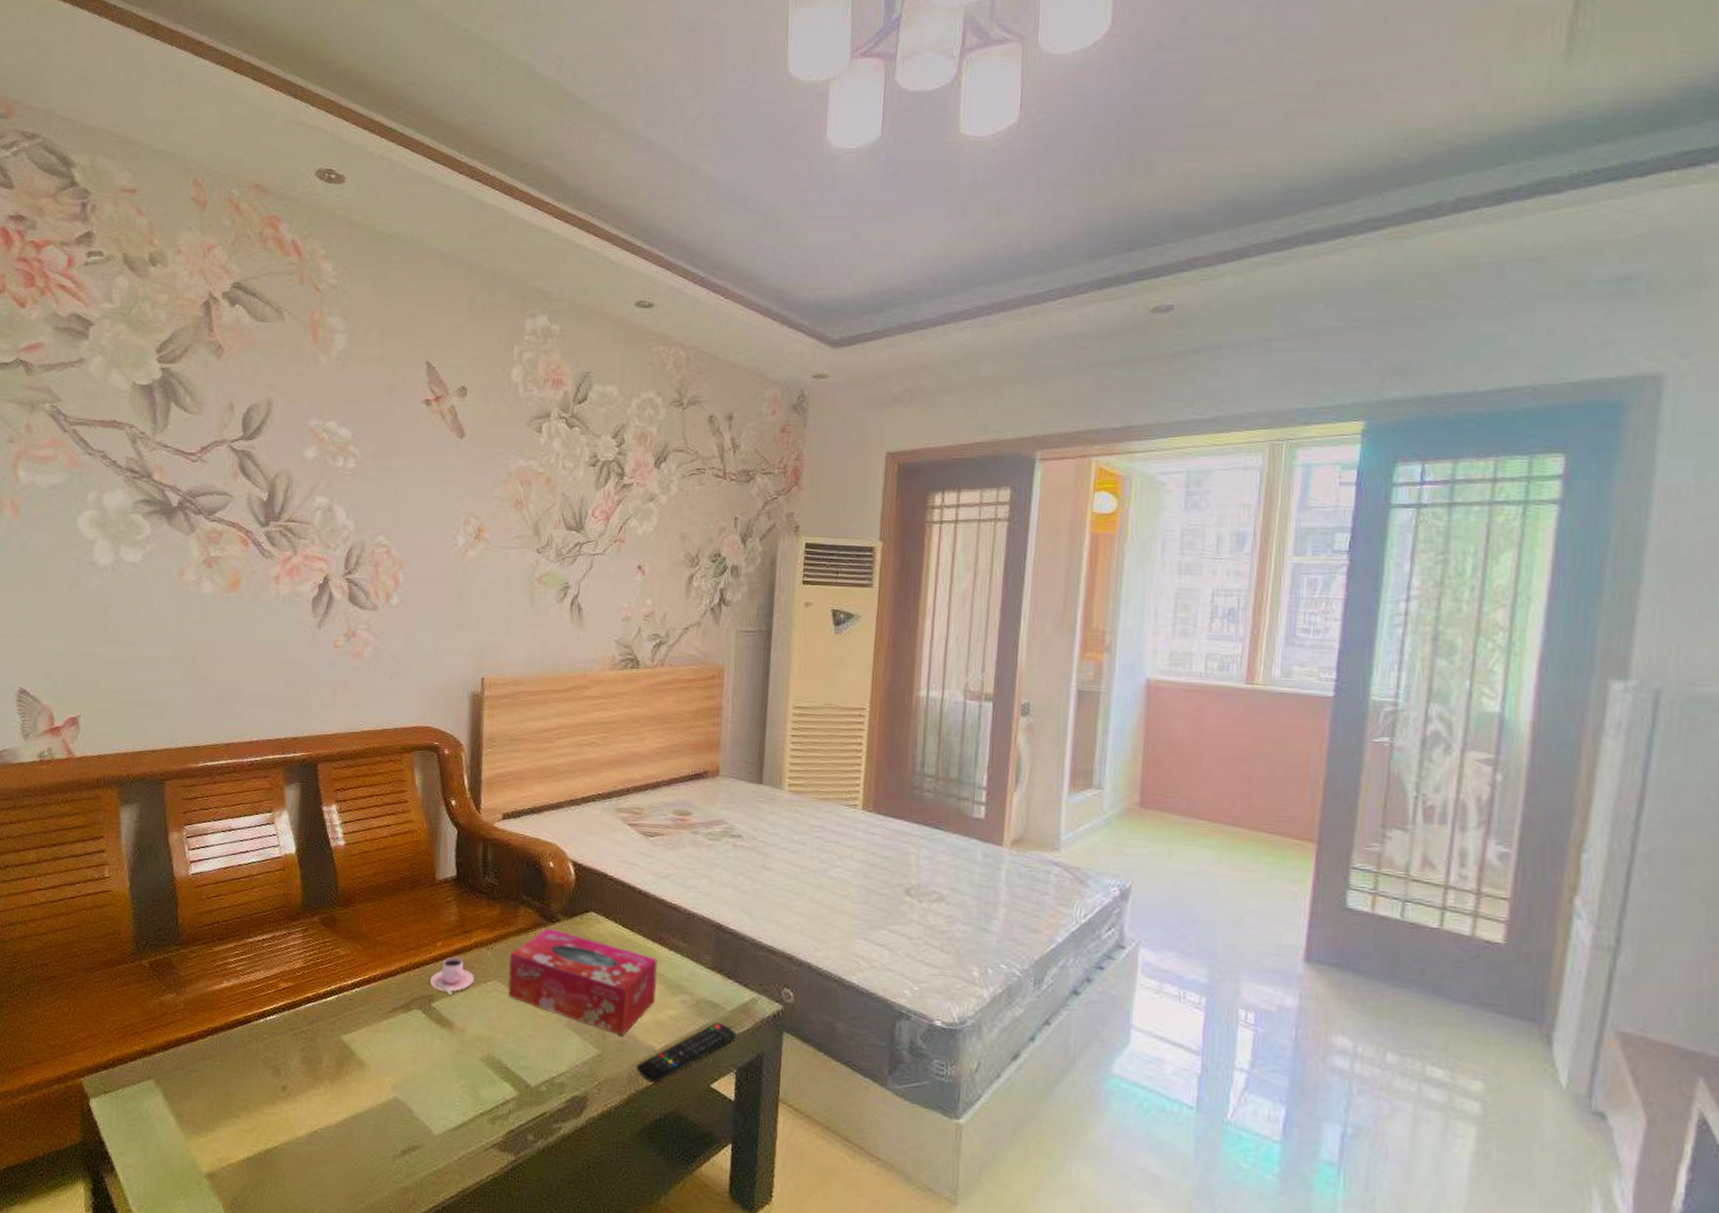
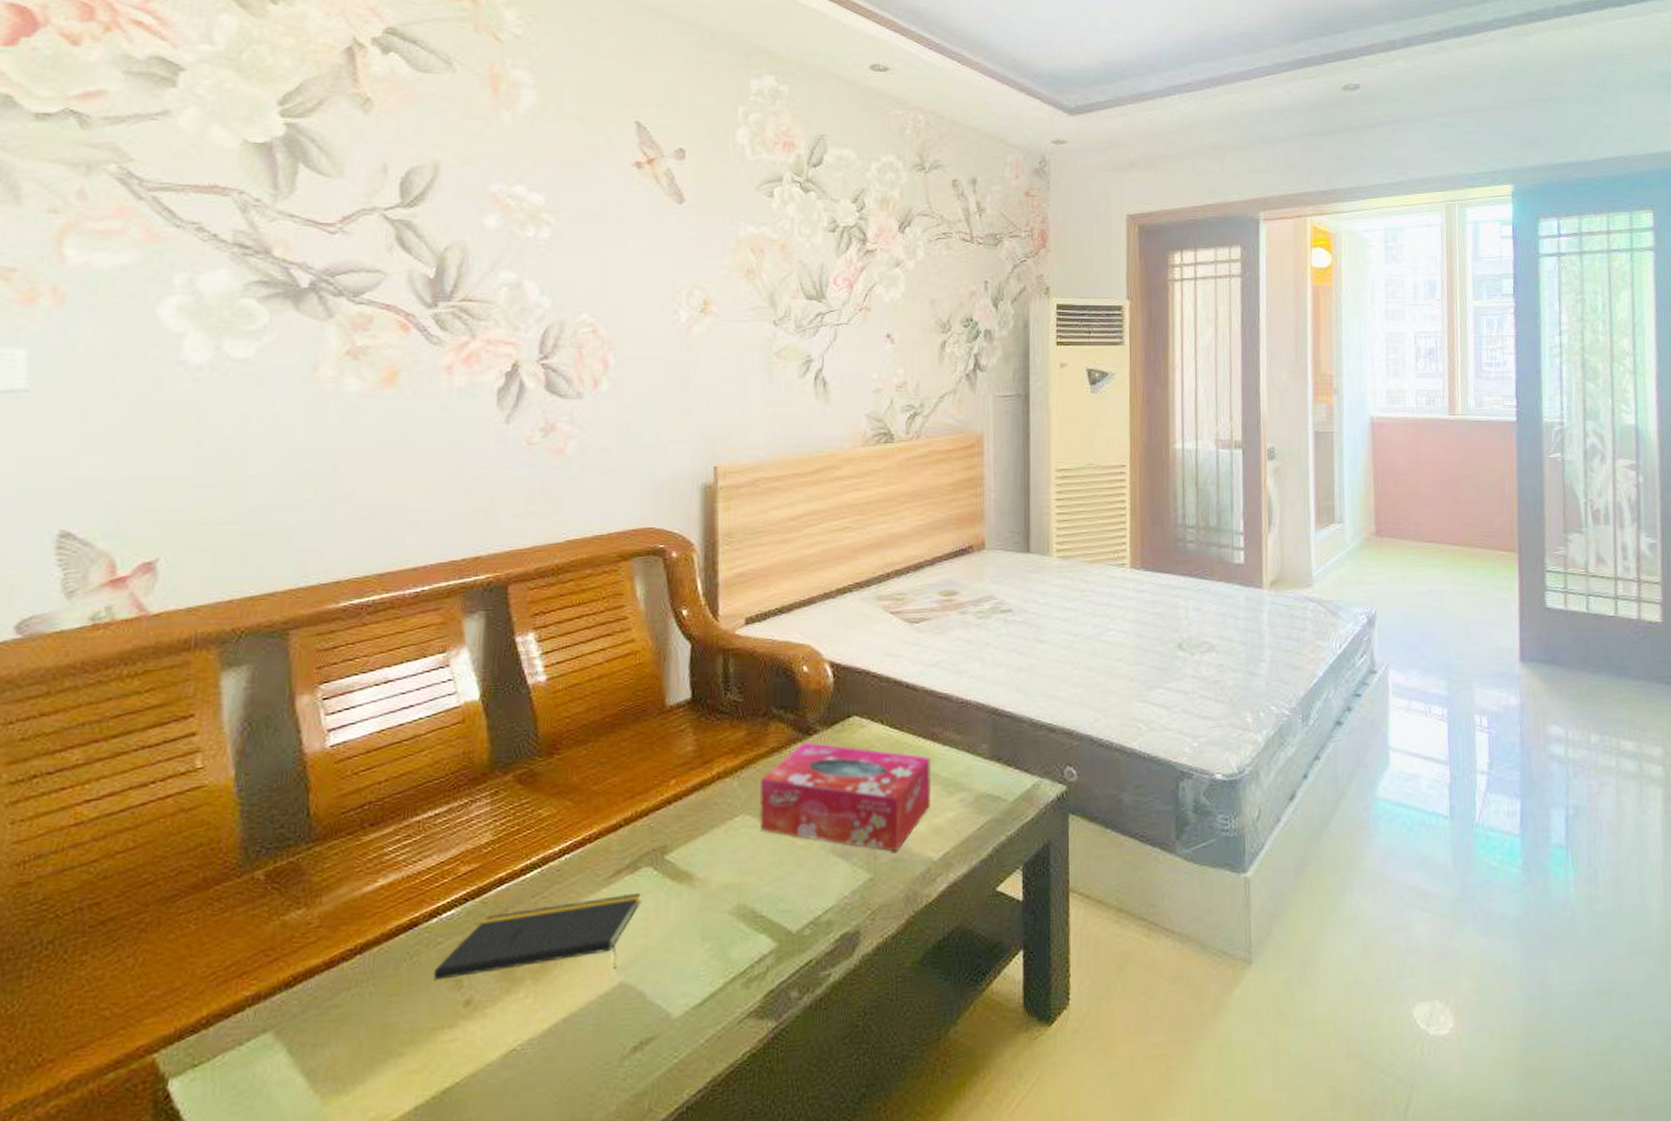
notepad: none [260,1024,412,1087] -> present [433,892,641,981]
teacup: present [430,956,475,995] -> none [662,794,719,841]
remote control: present [636,1022,737,1083] -> none [913,816,1021,899]

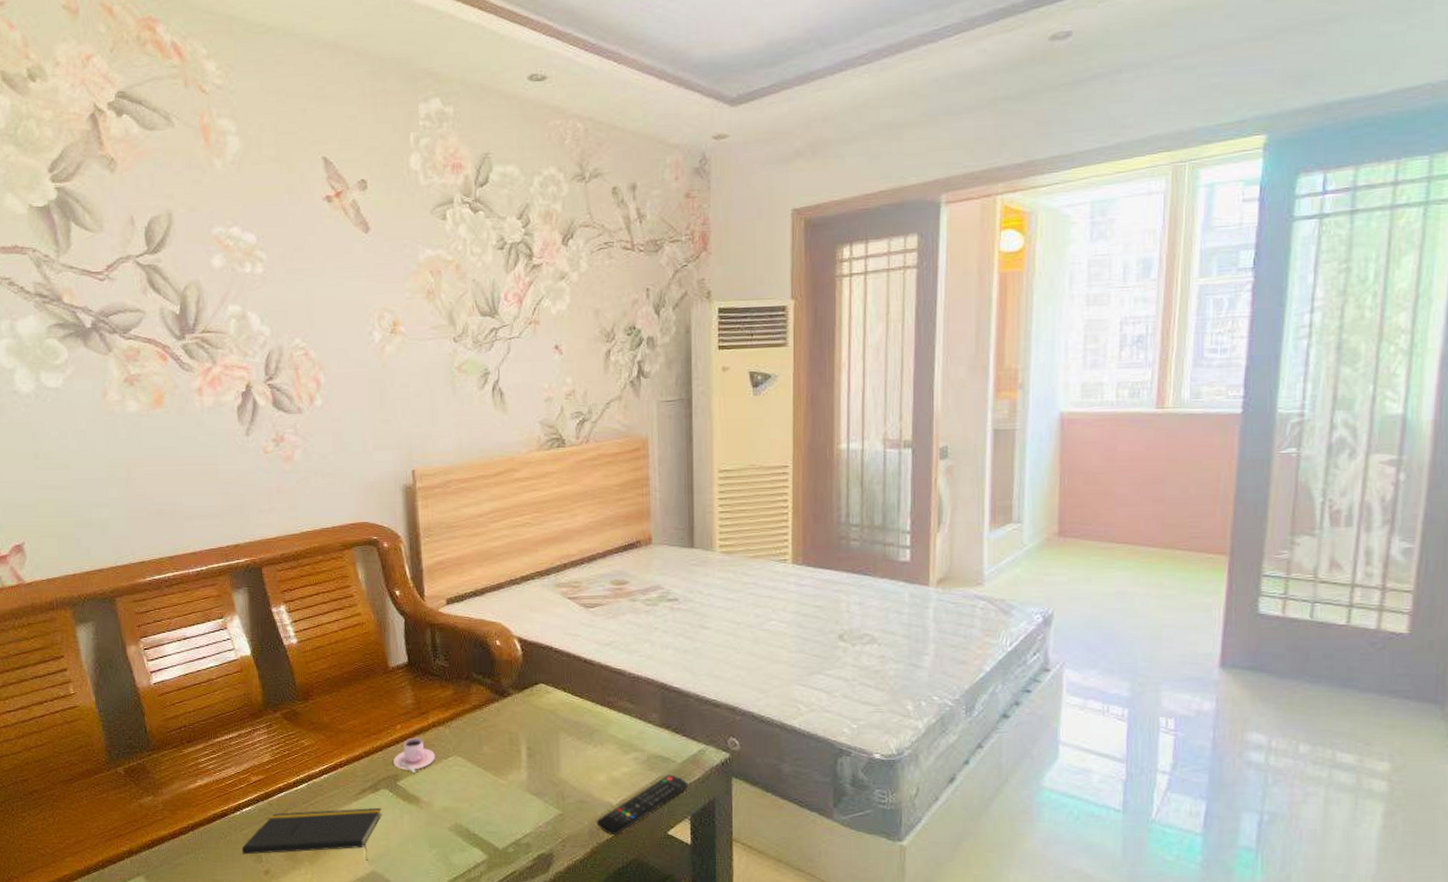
teacup: none [662,794,719,841] -> present [394,737,436,773]
tissue box: present [759,742,932,852] -> none [466,702,610,795]
remote control: none [913,816,1021,899] -> present [596,774,688,835]

